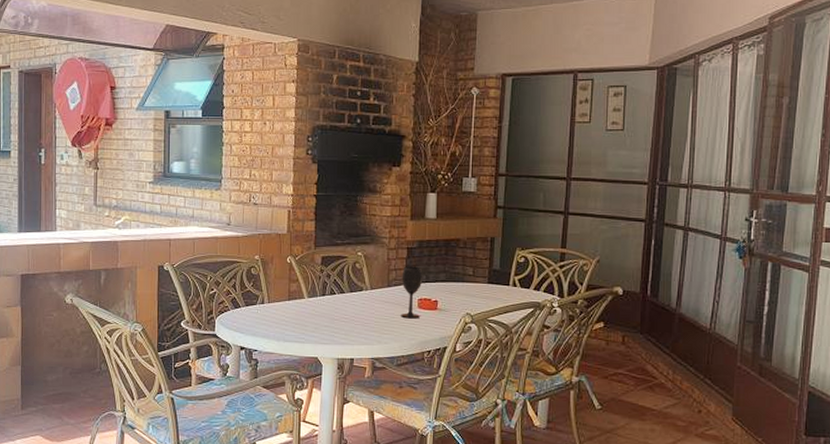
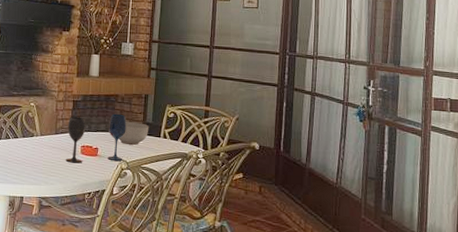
wineglass: none [449,261,470,315] -> present [108,113,127,162]
bowl: none [461,268,497,295] -> present [118,121,150,145]

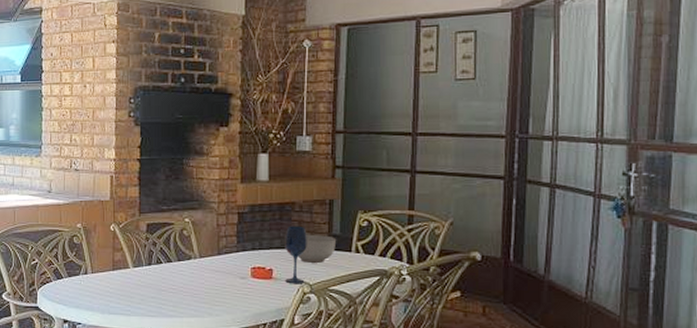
wine glass: present [66,116,86,164] -> none [233,232,256,289]

